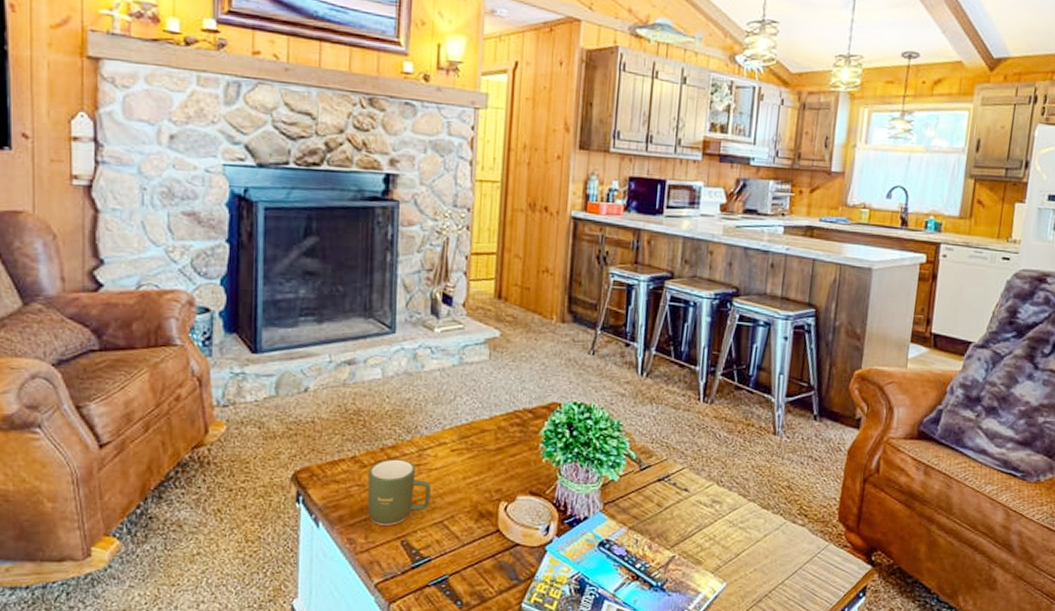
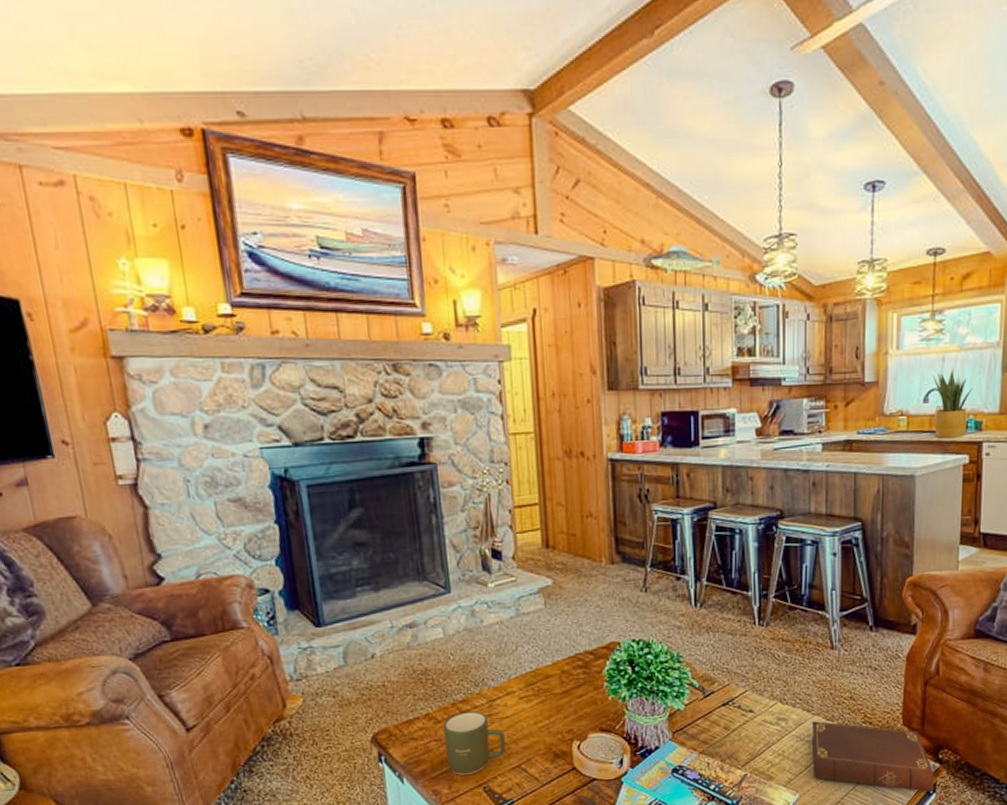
book: none [743,508,866,596] -> present [811,721,935,793]
planter: none [895,168,935,236] -> present [932,368,972,438]

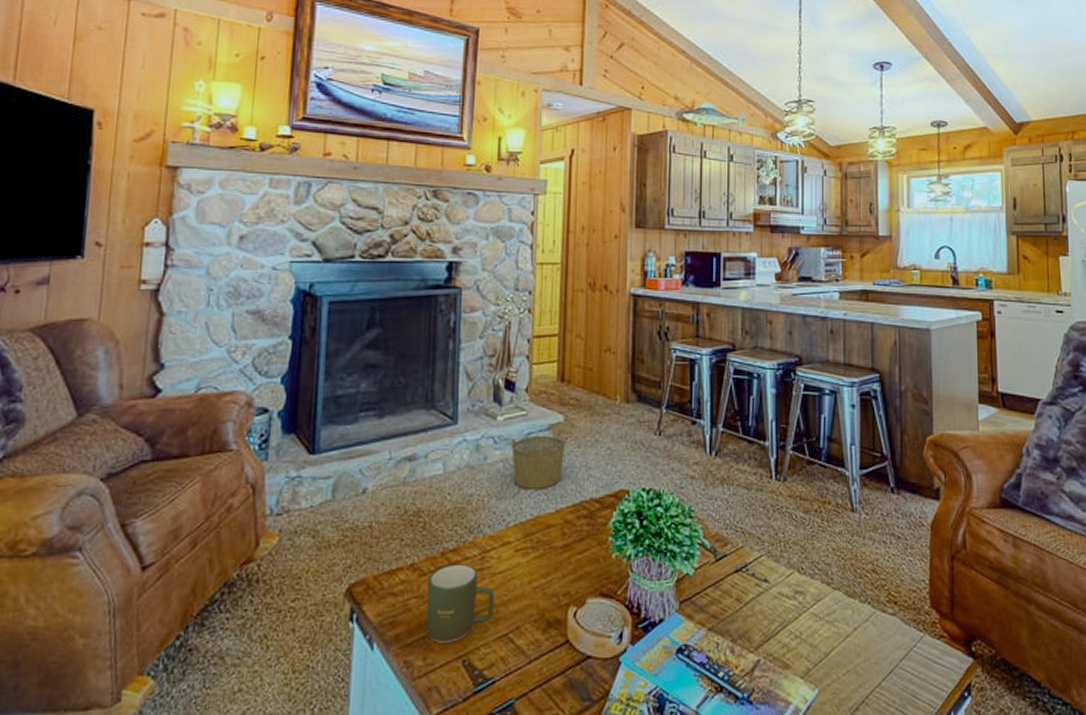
basket: none [504,598,557,647] -> present [511,435,566,489]
book: present [811,721,935,793] -> none [831,597,969,696]
planter: present [932,368,972,438] -> none [942,228,980,294]

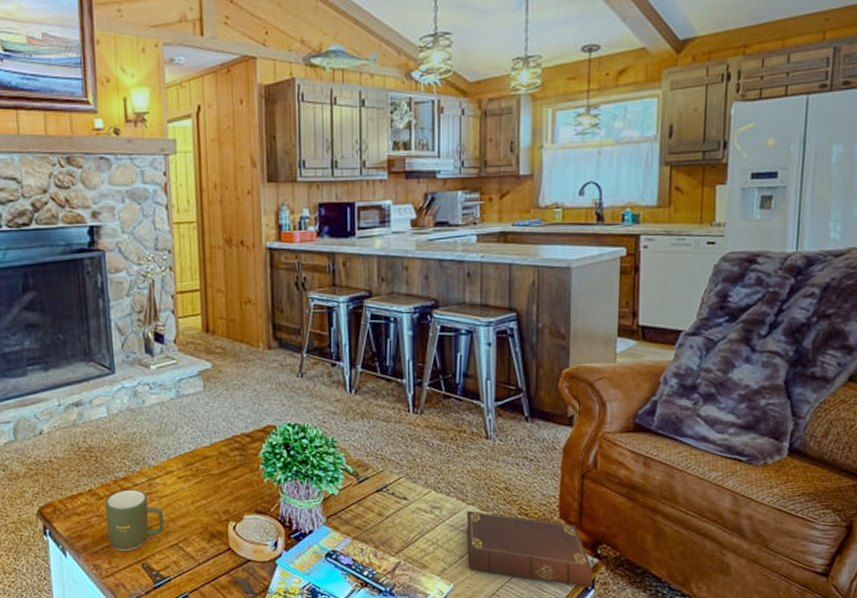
basket: present [511,435,566,489] -> none [165,380,215,427]
book: none [831,597,969,696] -> present [466,511,593,589]

